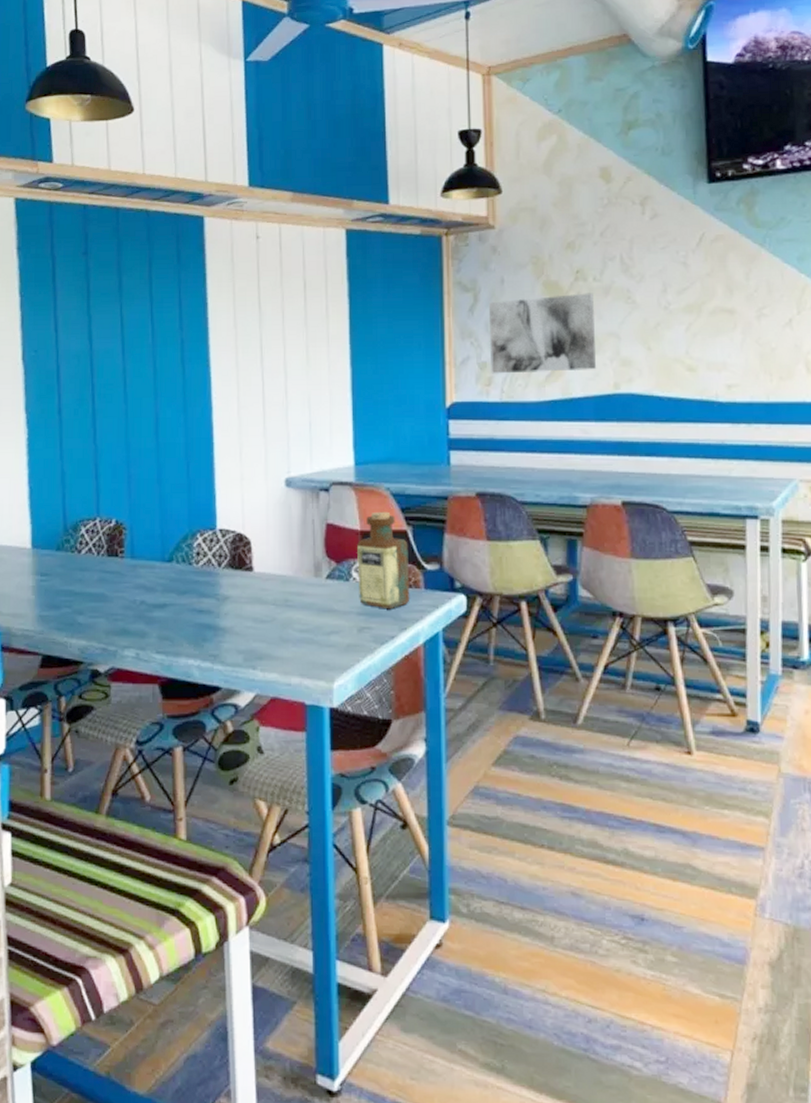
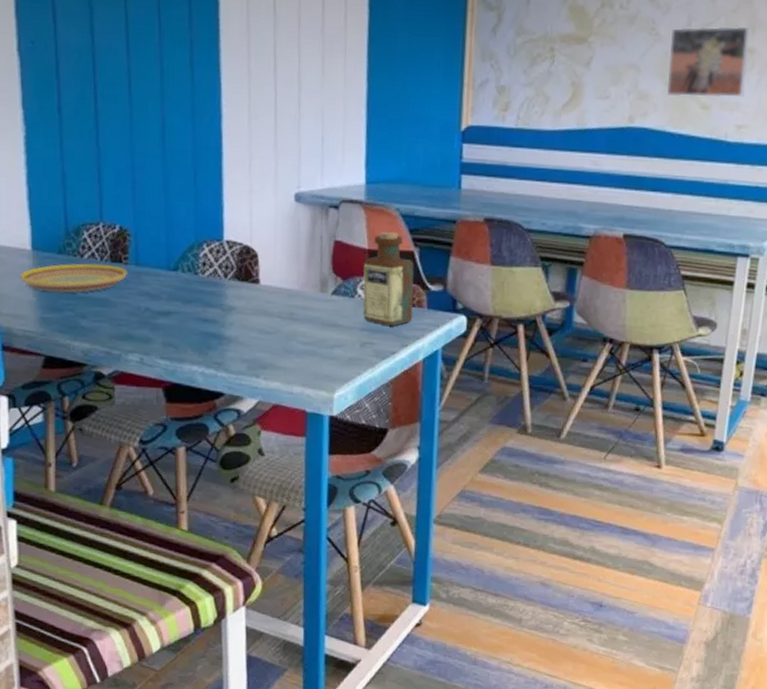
plate: none [20,559,123,590] -> present [20,263,127,293]
wall art: present [488,293,597,374] -> none [509,20,618,102]
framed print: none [648,290,730,361] -> present [667,26,750,98]

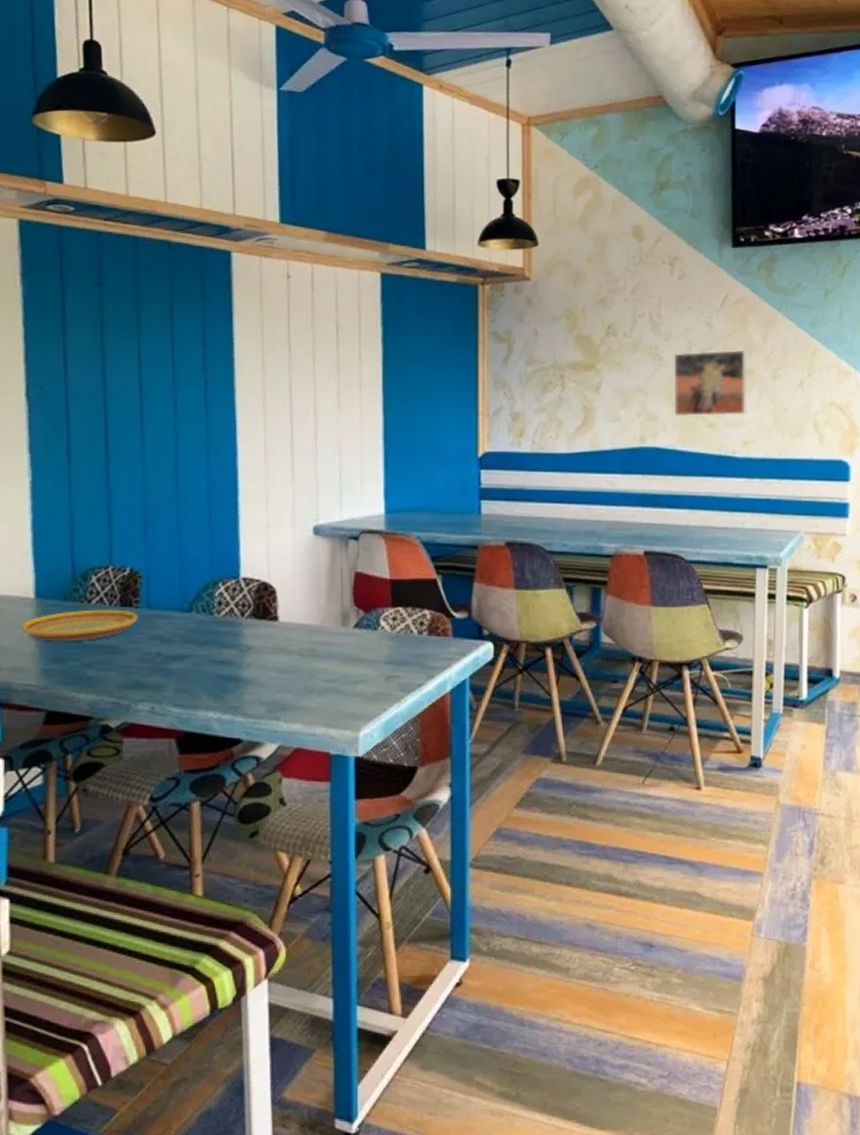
bottle: present [363,231,414,327] -> none [386,560,439,658]

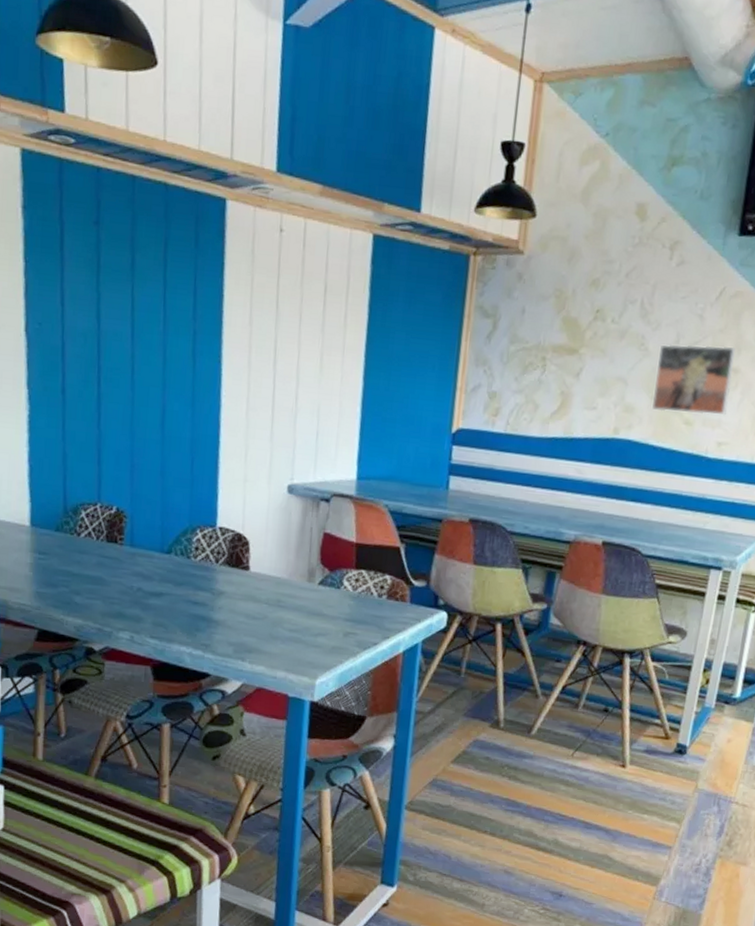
plate: present [21,609,138,642] -> none [17,541,122,570]

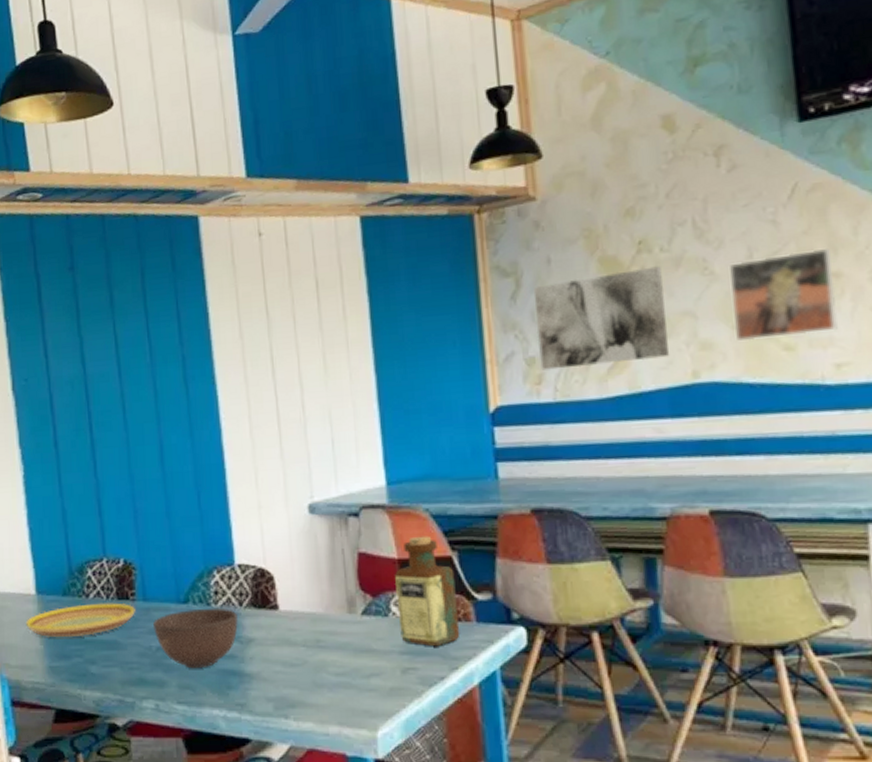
plate: none [17,541,122,570] -> present [25,603,135,638]
bowl: none [137,559,213,611] -> present [153,608,238,669]
bottle: none [347,526,400,619] -> present [395,536,460,647]
wall art: none [499,331,609,413] -> present [533,266,670,370]

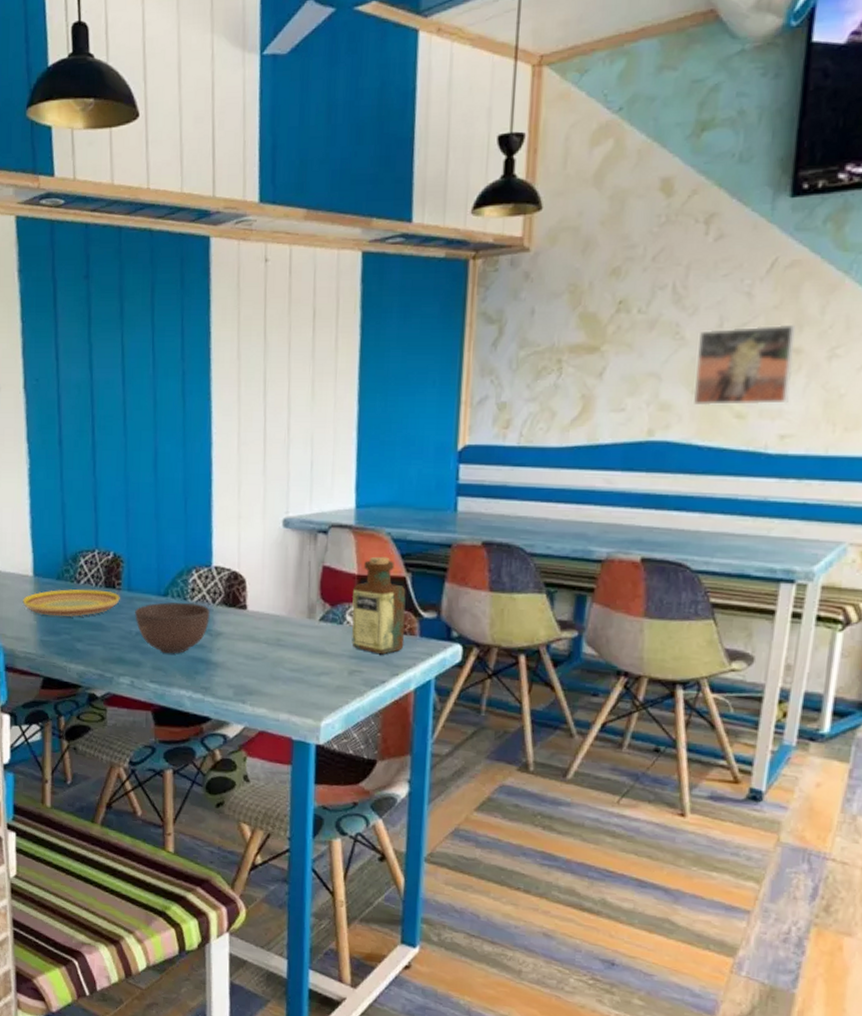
wall art: present [533,266,670,370] -> none [510,327,636,416]

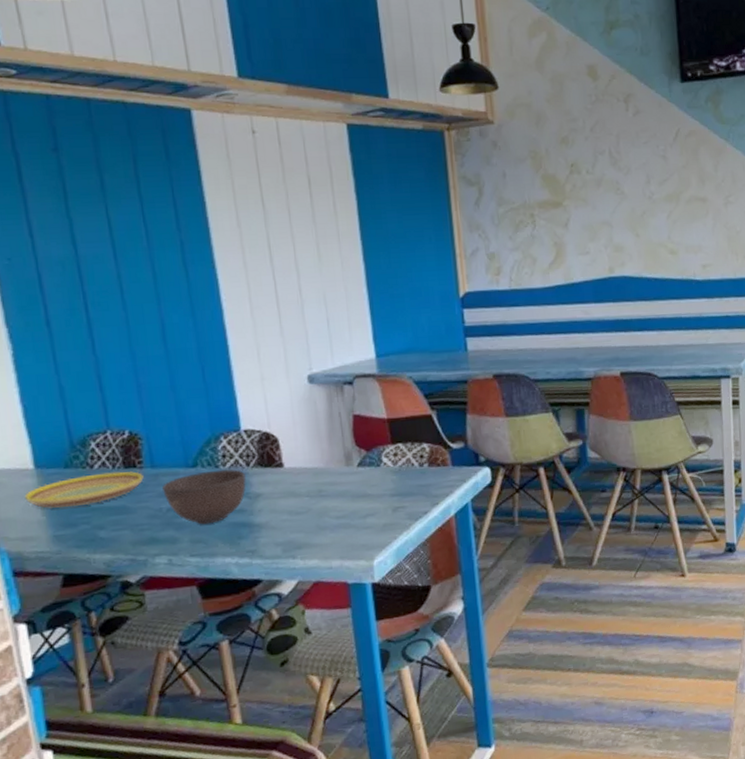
bottle: present [351,556,406,655] -> none [385,398,440,488]
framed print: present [694,325,796,406] -> none [635,180,704,246]

